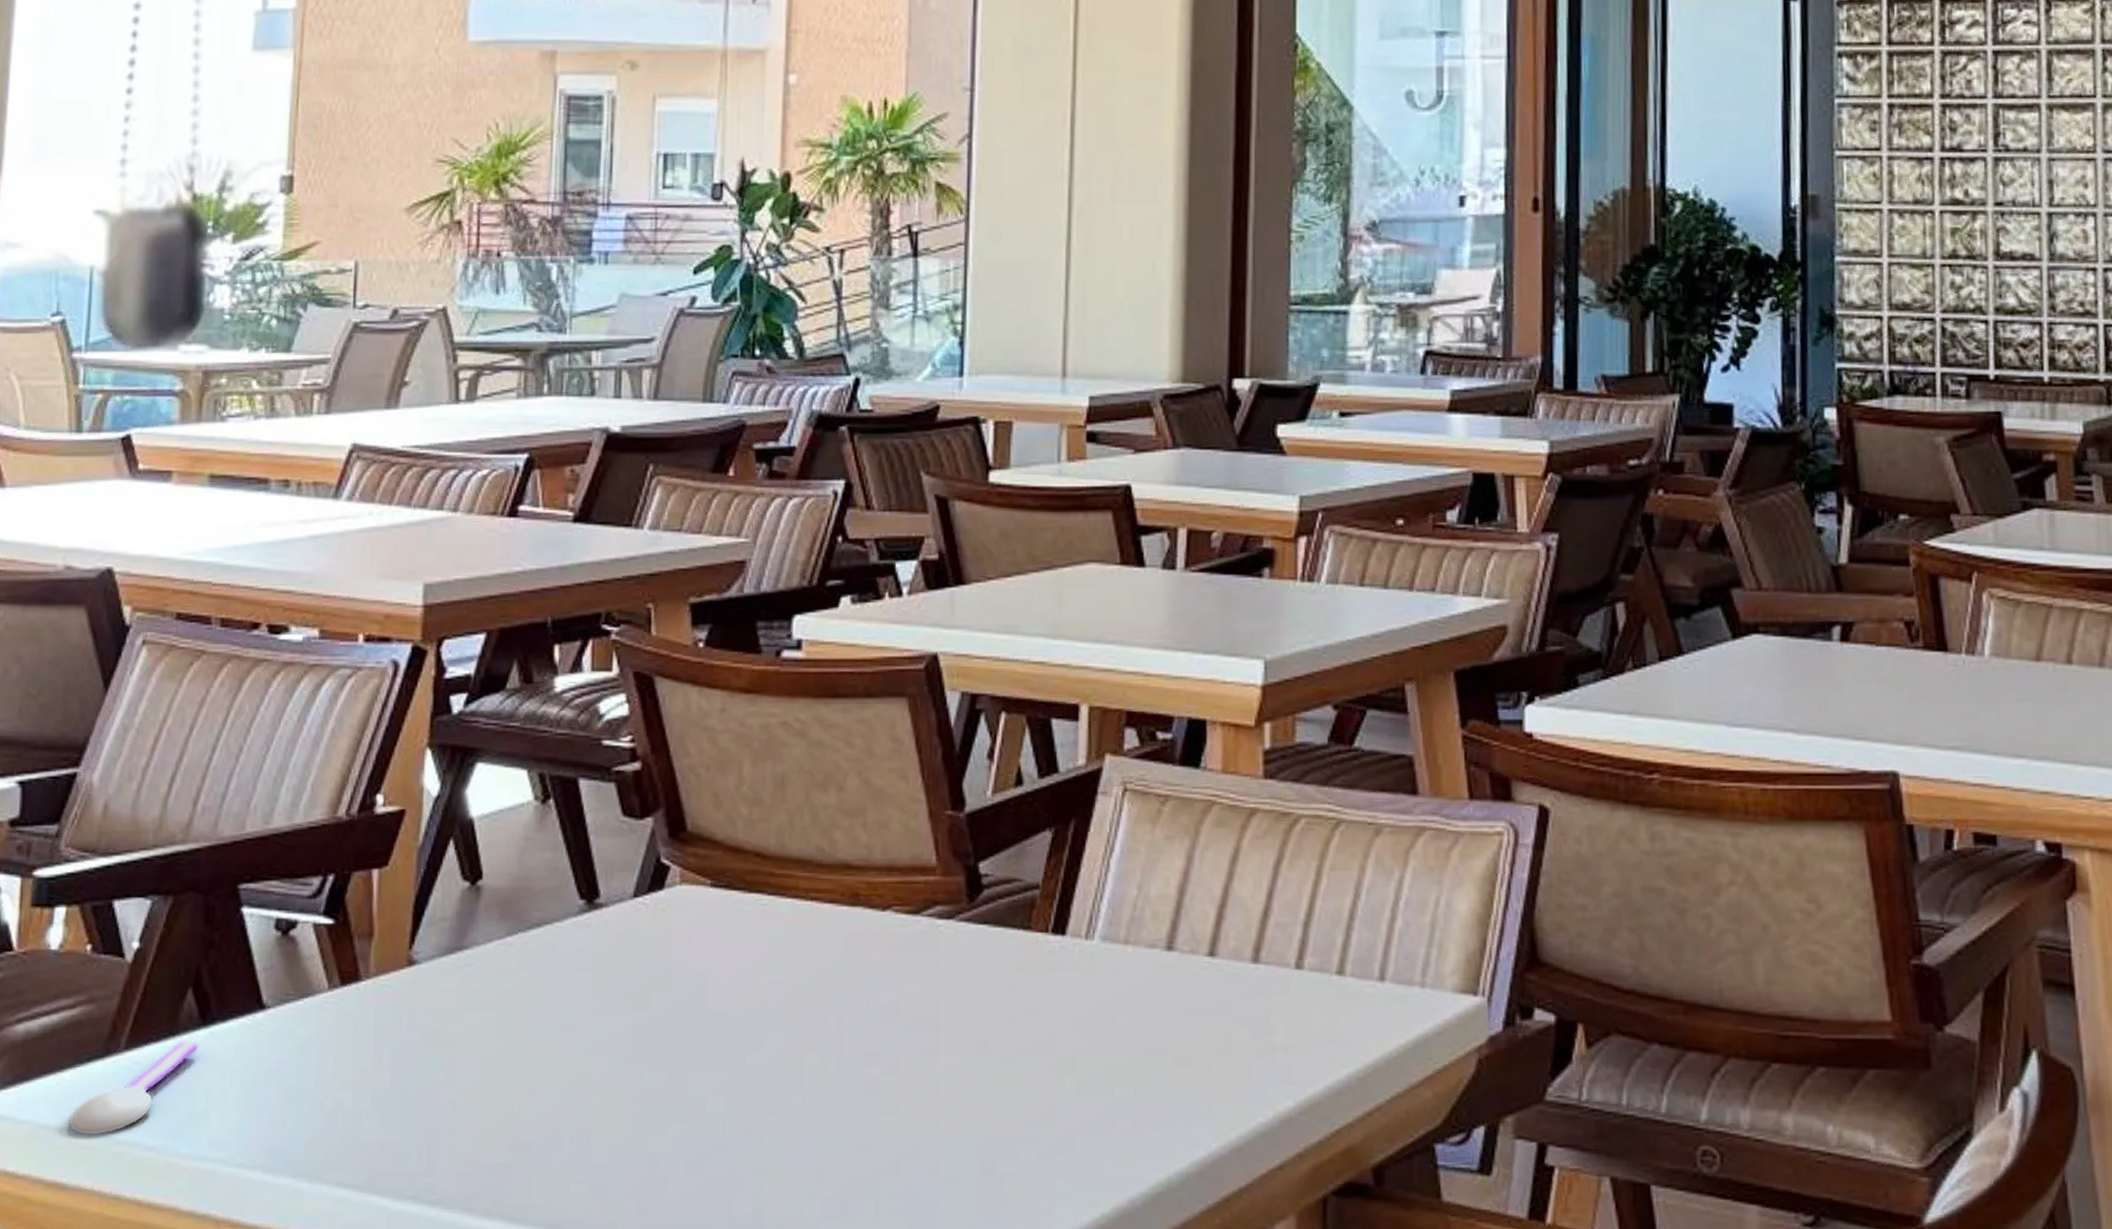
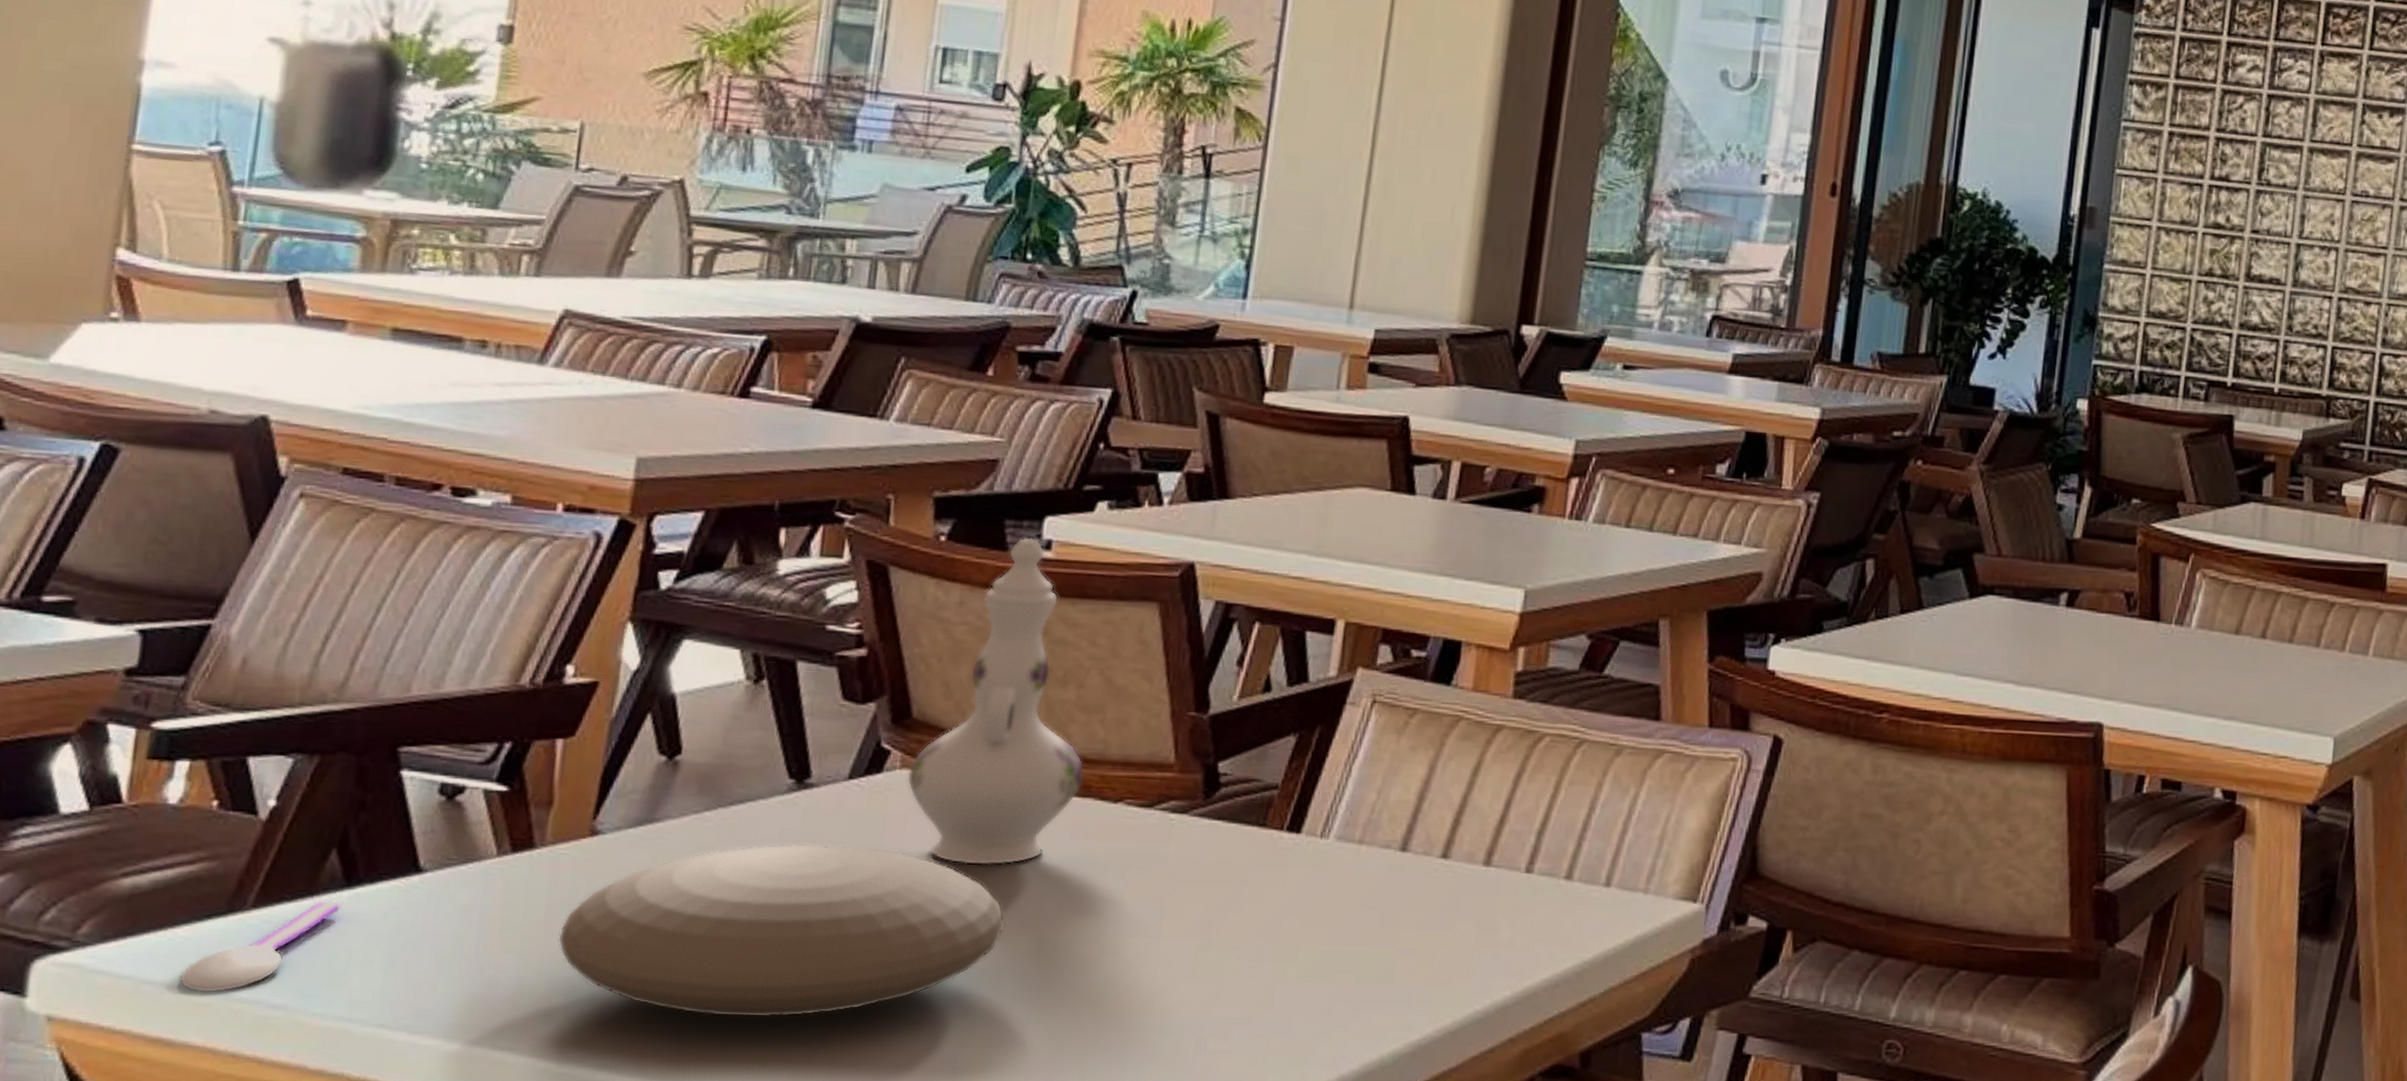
plate: none [386,965,790,1149] -> present [558,843,1006,1018]
ewer: none [687,638,853,982] -> present [907,537,1085,866]

